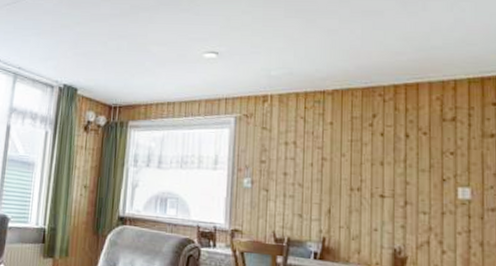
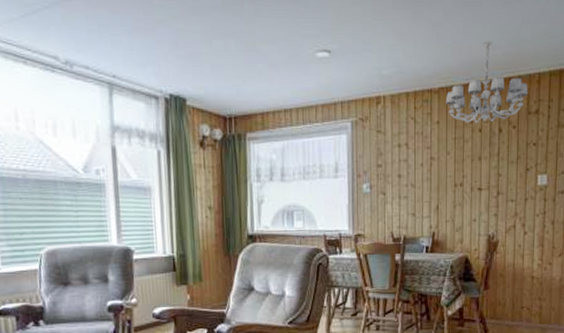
chandelier: none [340,47,441,127] -> present [445,41,528,123]

